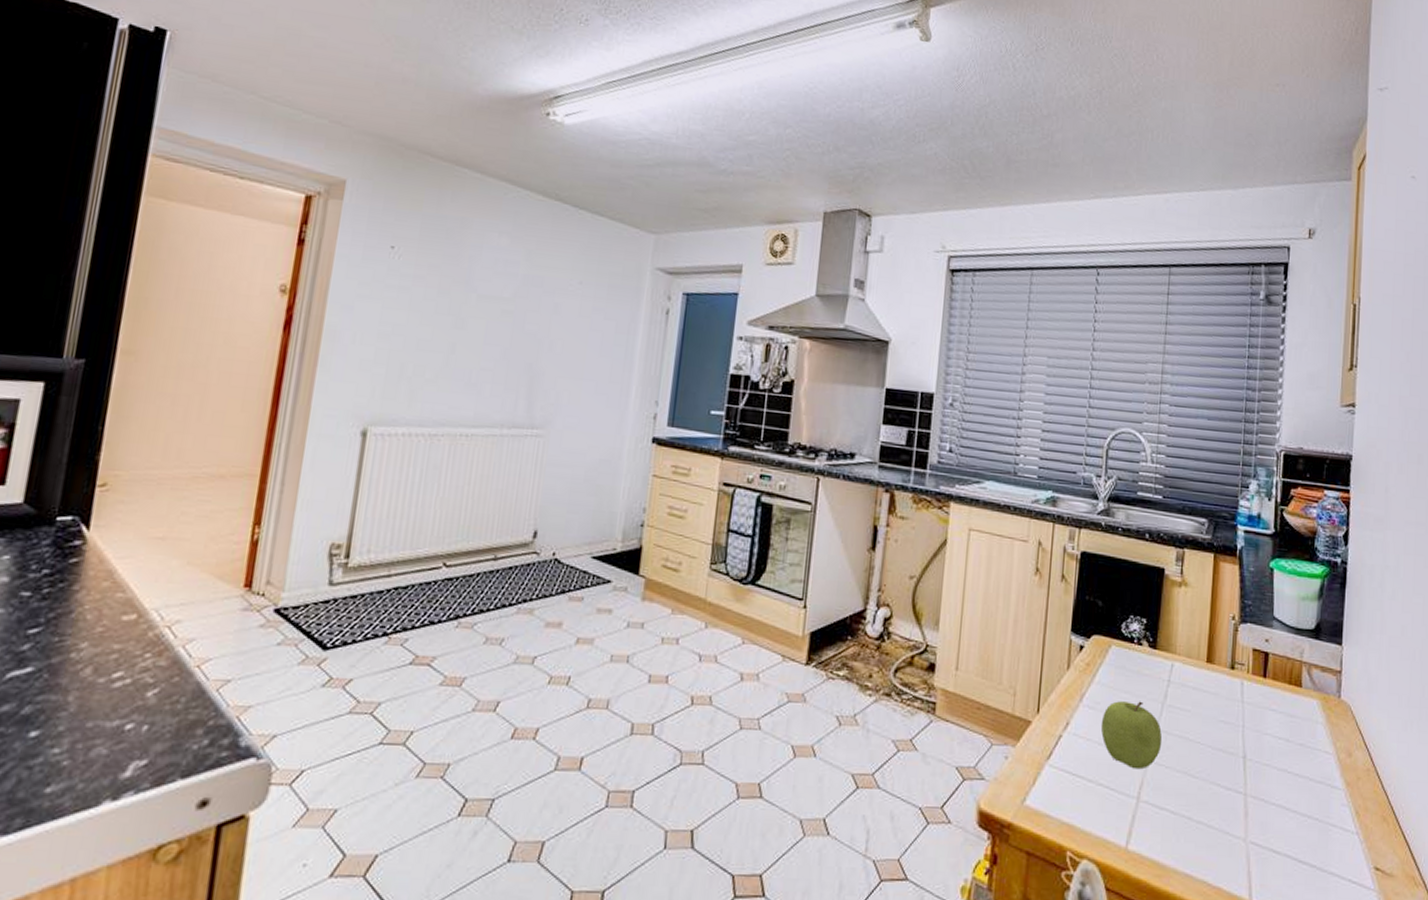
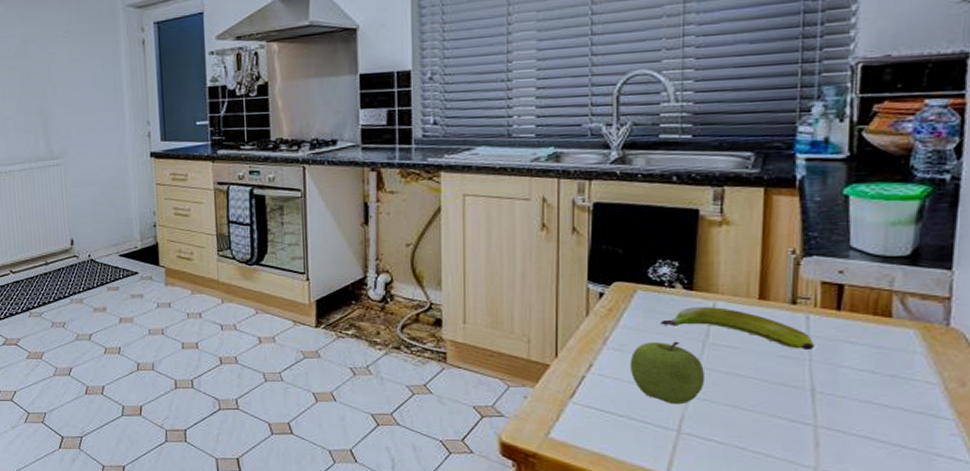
banana: none [1129,666,1247,717] -> present [661,307,815,351]

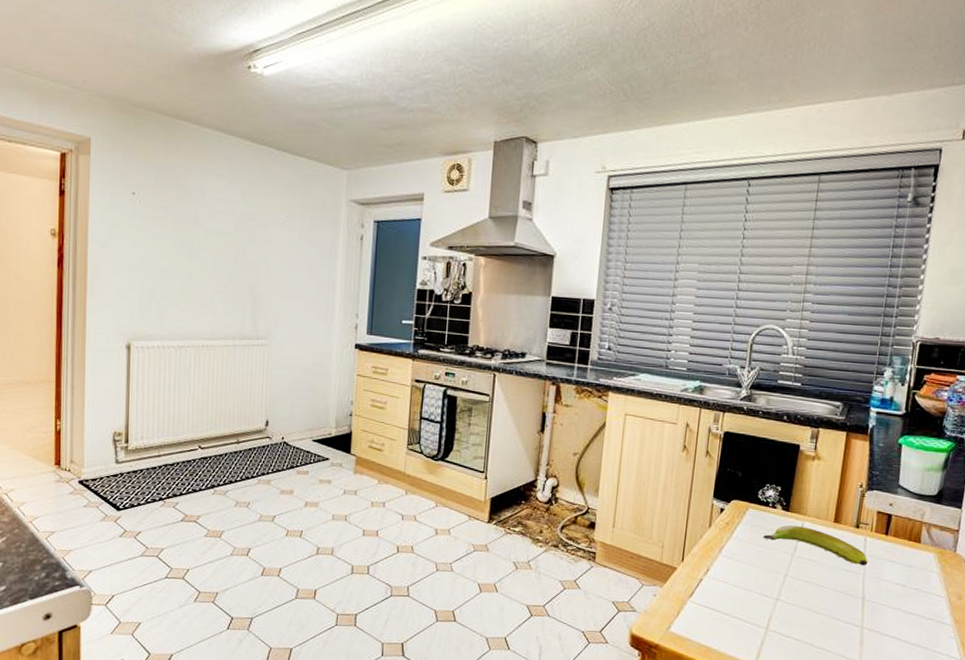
fruit: present [629,341,706,405] -> none [736,553,791,607]

